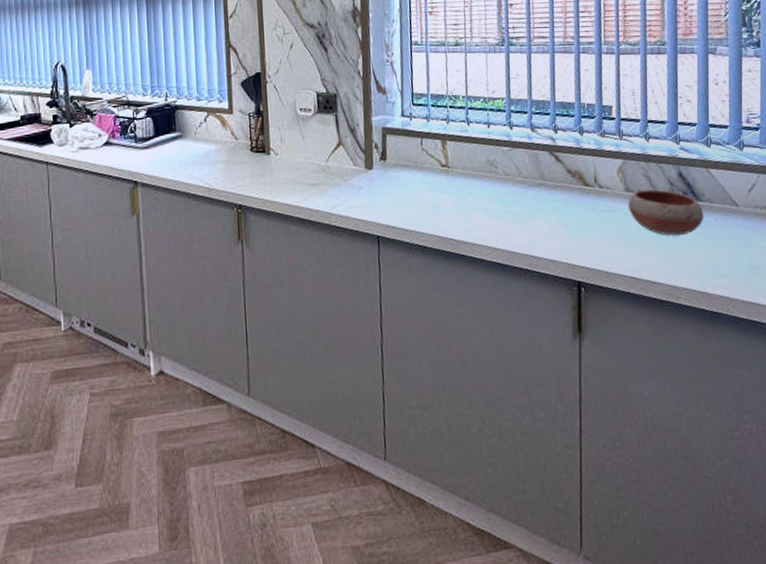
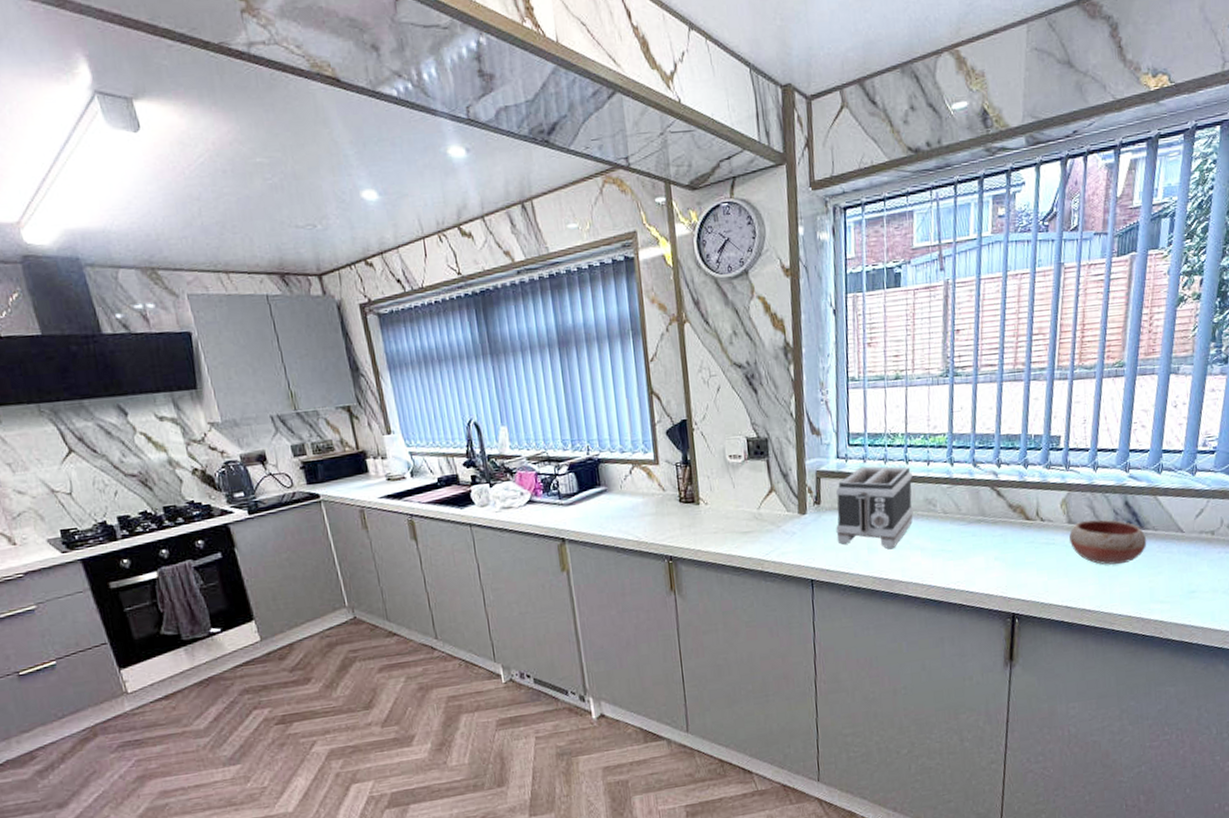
toaster: none [401,125,476,209] -> present [836,466,913,549]

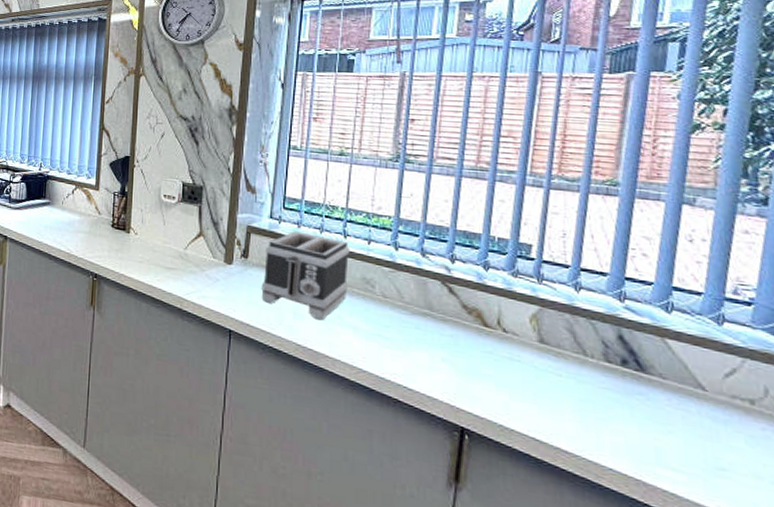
bowl: present [1069,519,1147,565] -> none [540,344,651,408]

